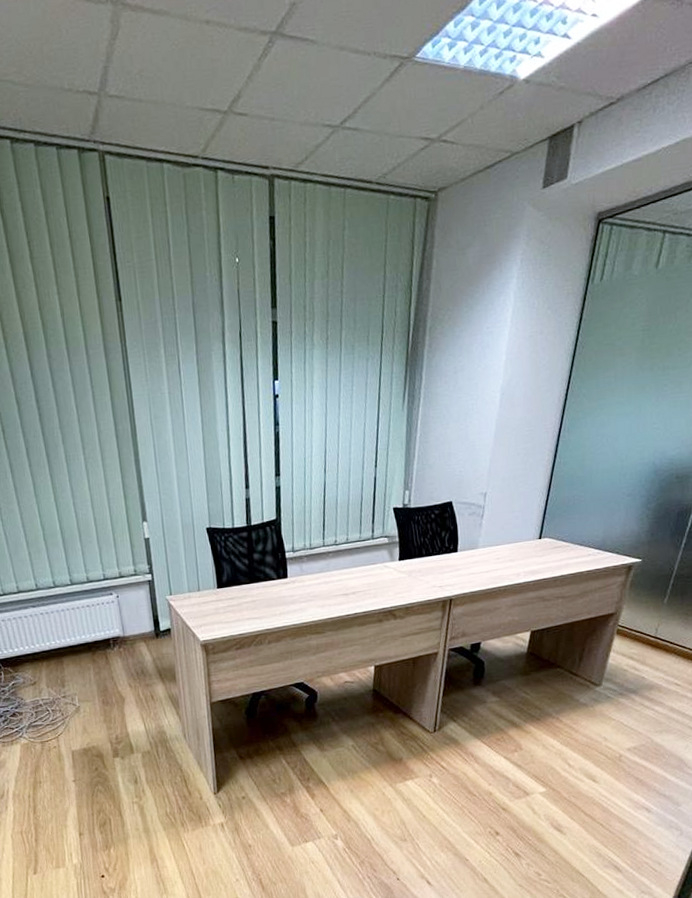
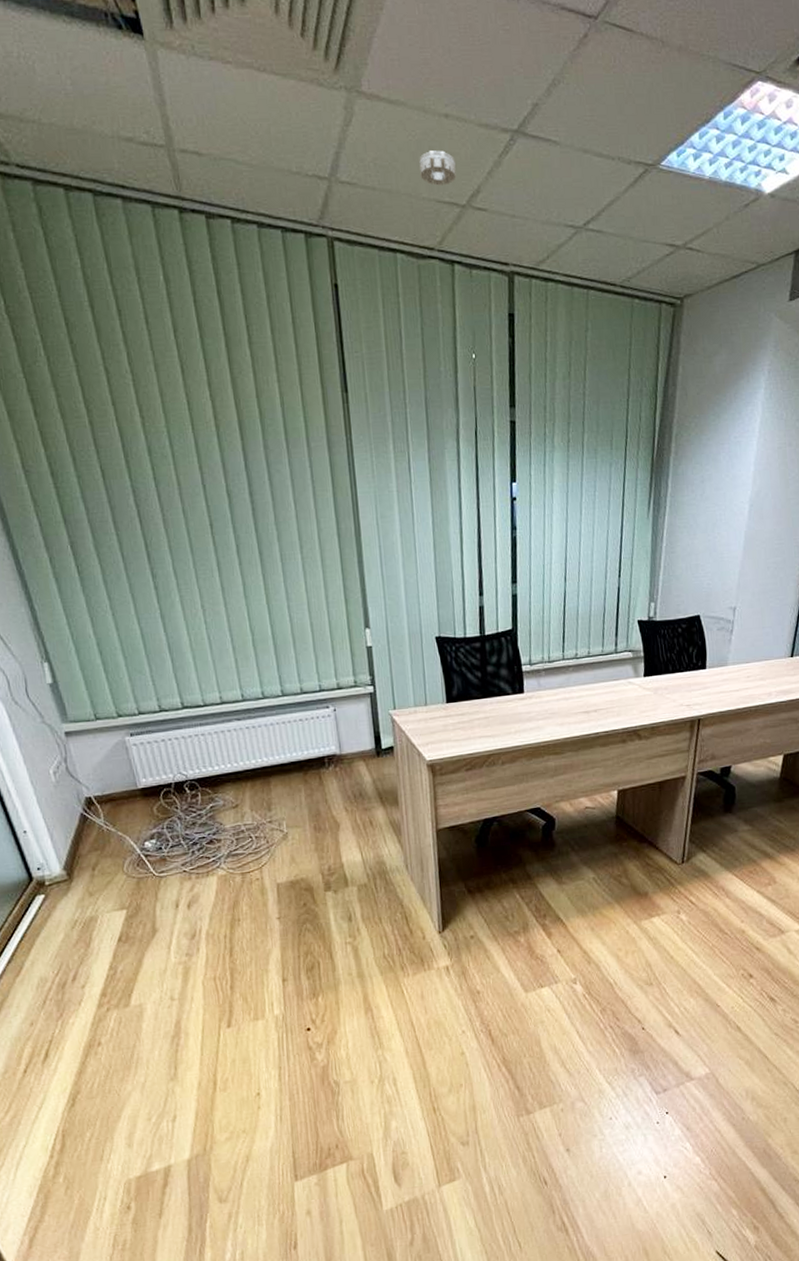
smoke detector: none [182,57,218,94] -> present [419,150,457,186]

